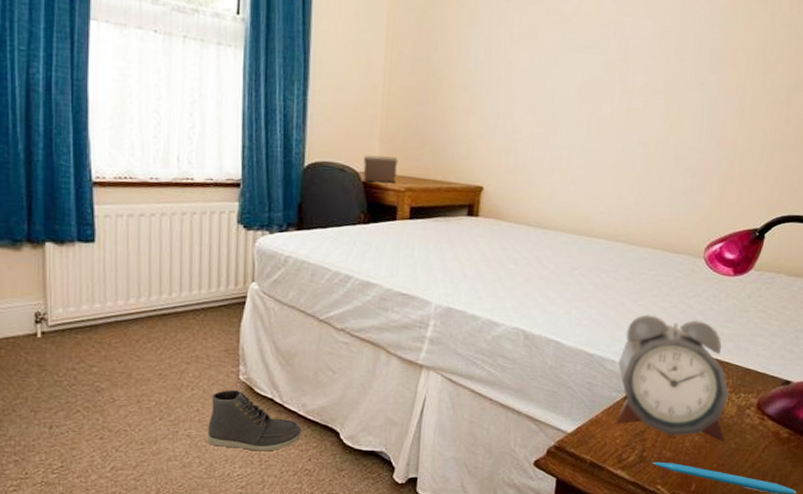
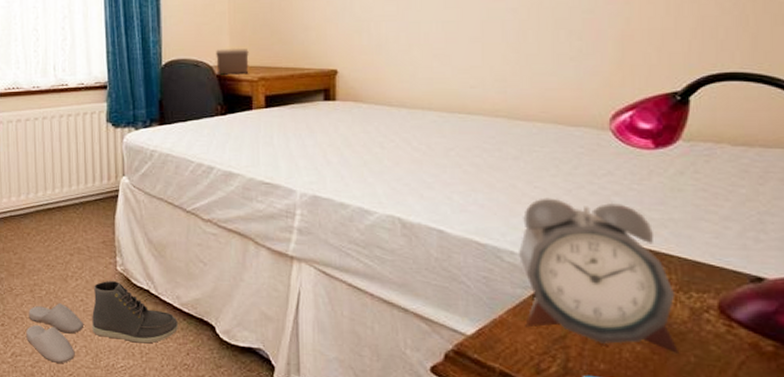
slippers: none [130,413,198,475] -> present [26,302,83,363]

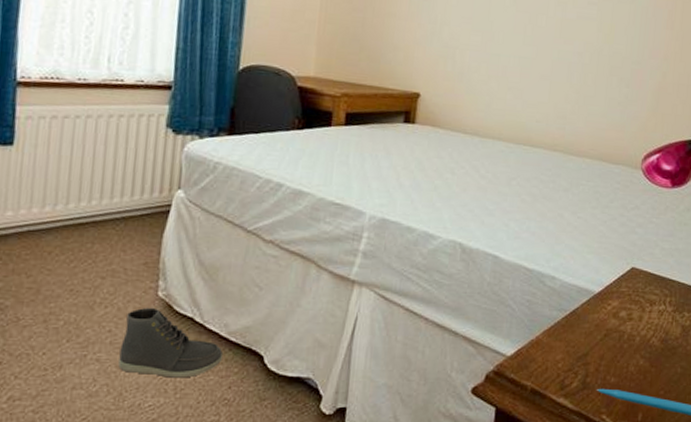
slippers: present [26,302,83,363] -> none [30,334,108,406]
decorative box: present [216,49,249,75] -> none [299,59,335,89]
alarm clock: present [519,197,680,354] -> none [556,227,673,366]

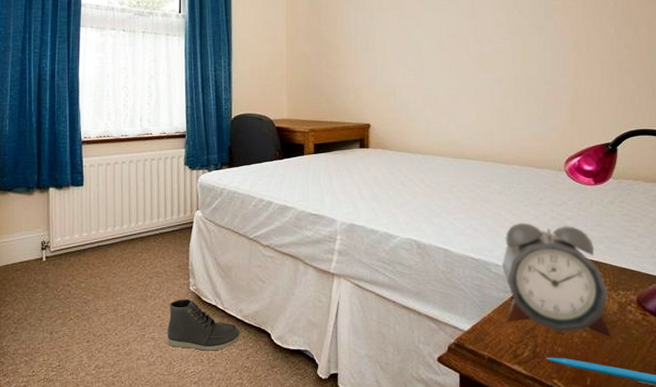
alarm clock: none [556,227,673,366] -> present [502,222,612,337]

